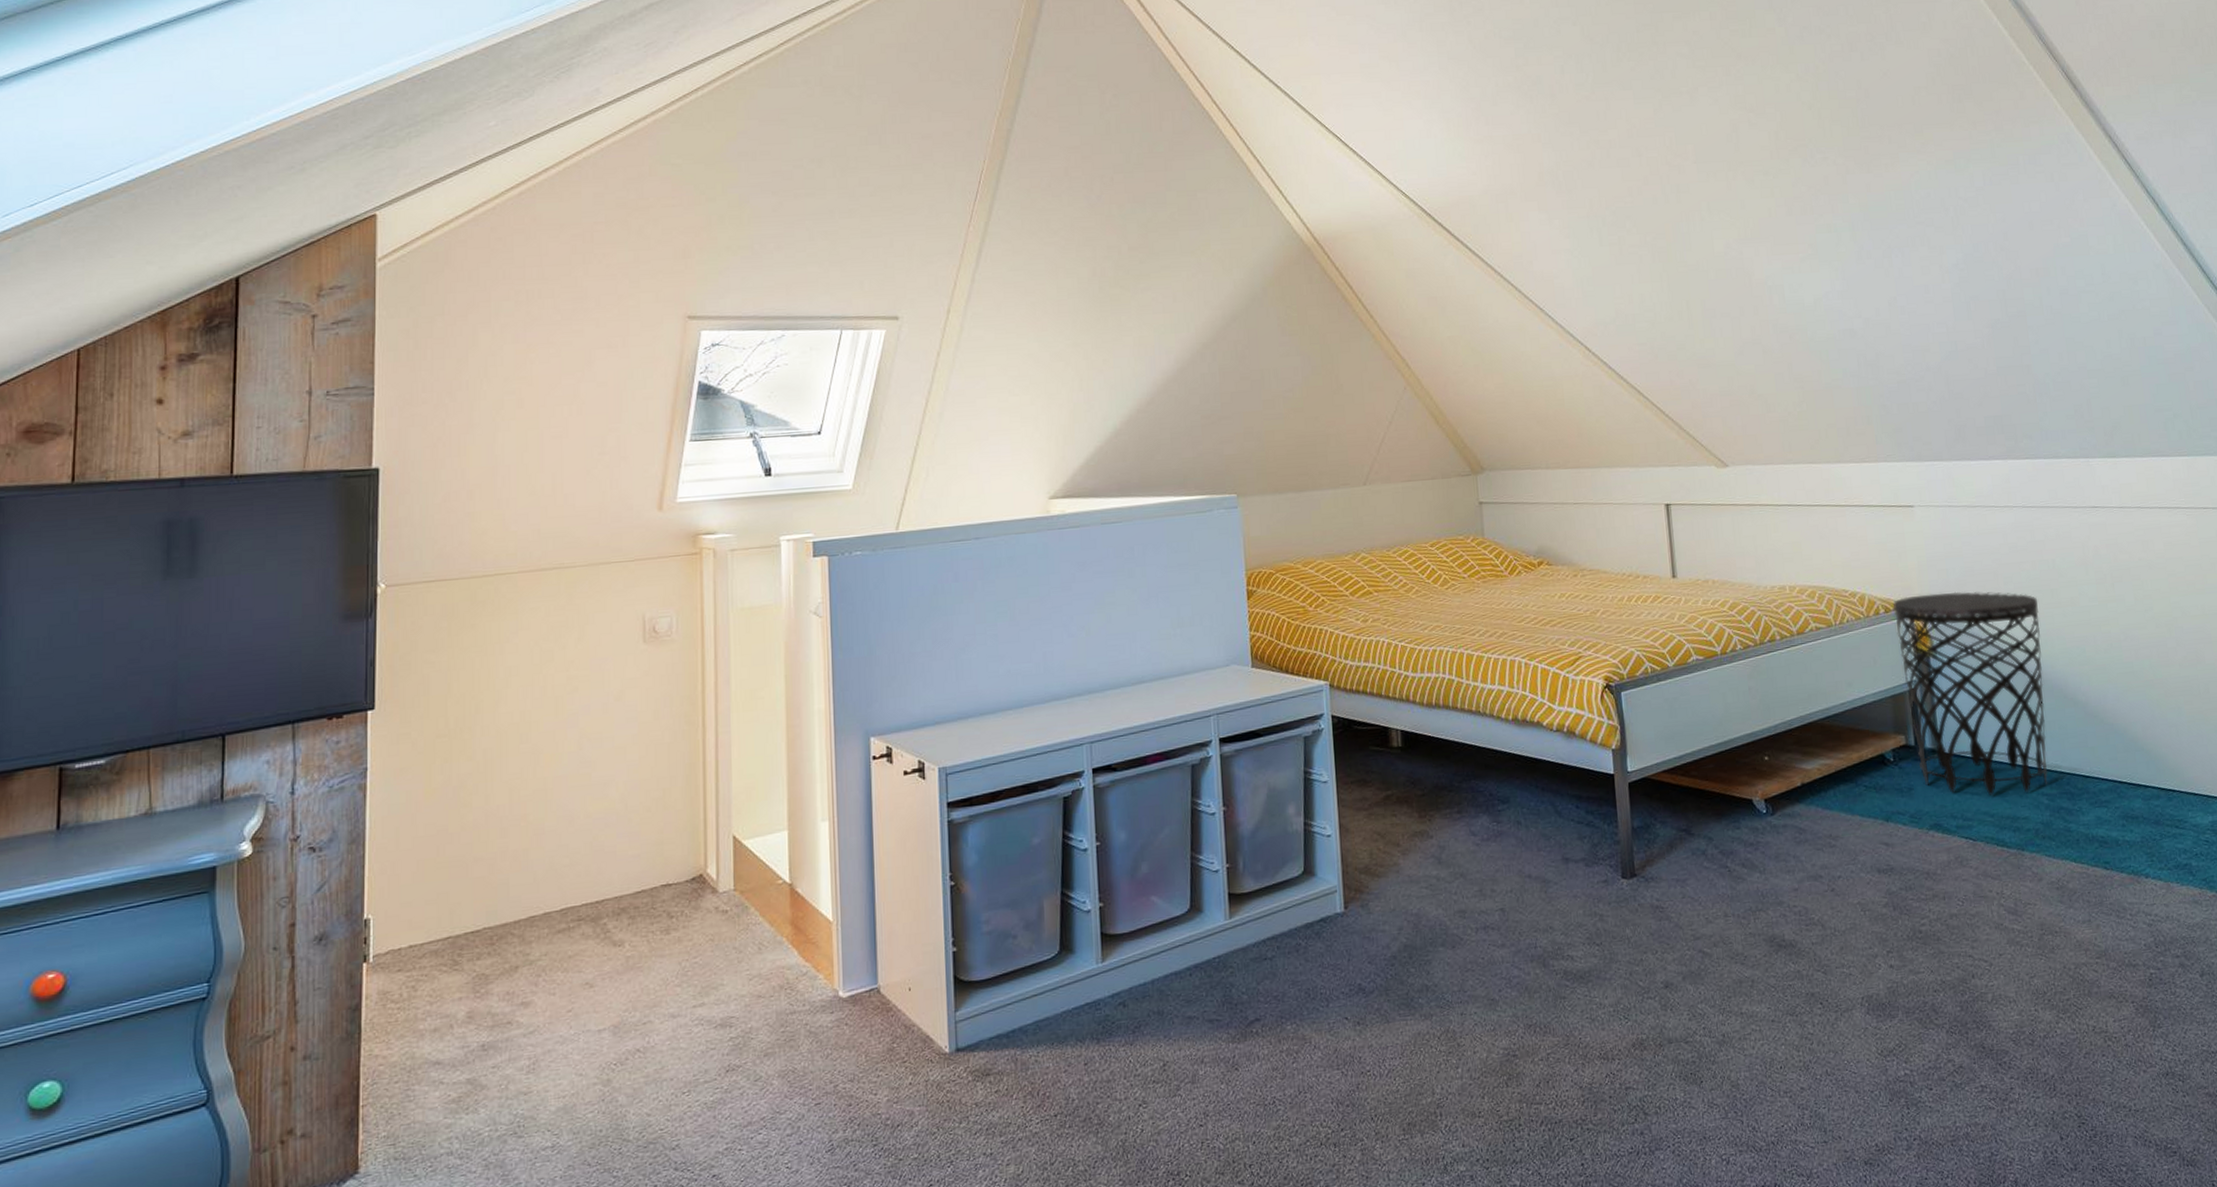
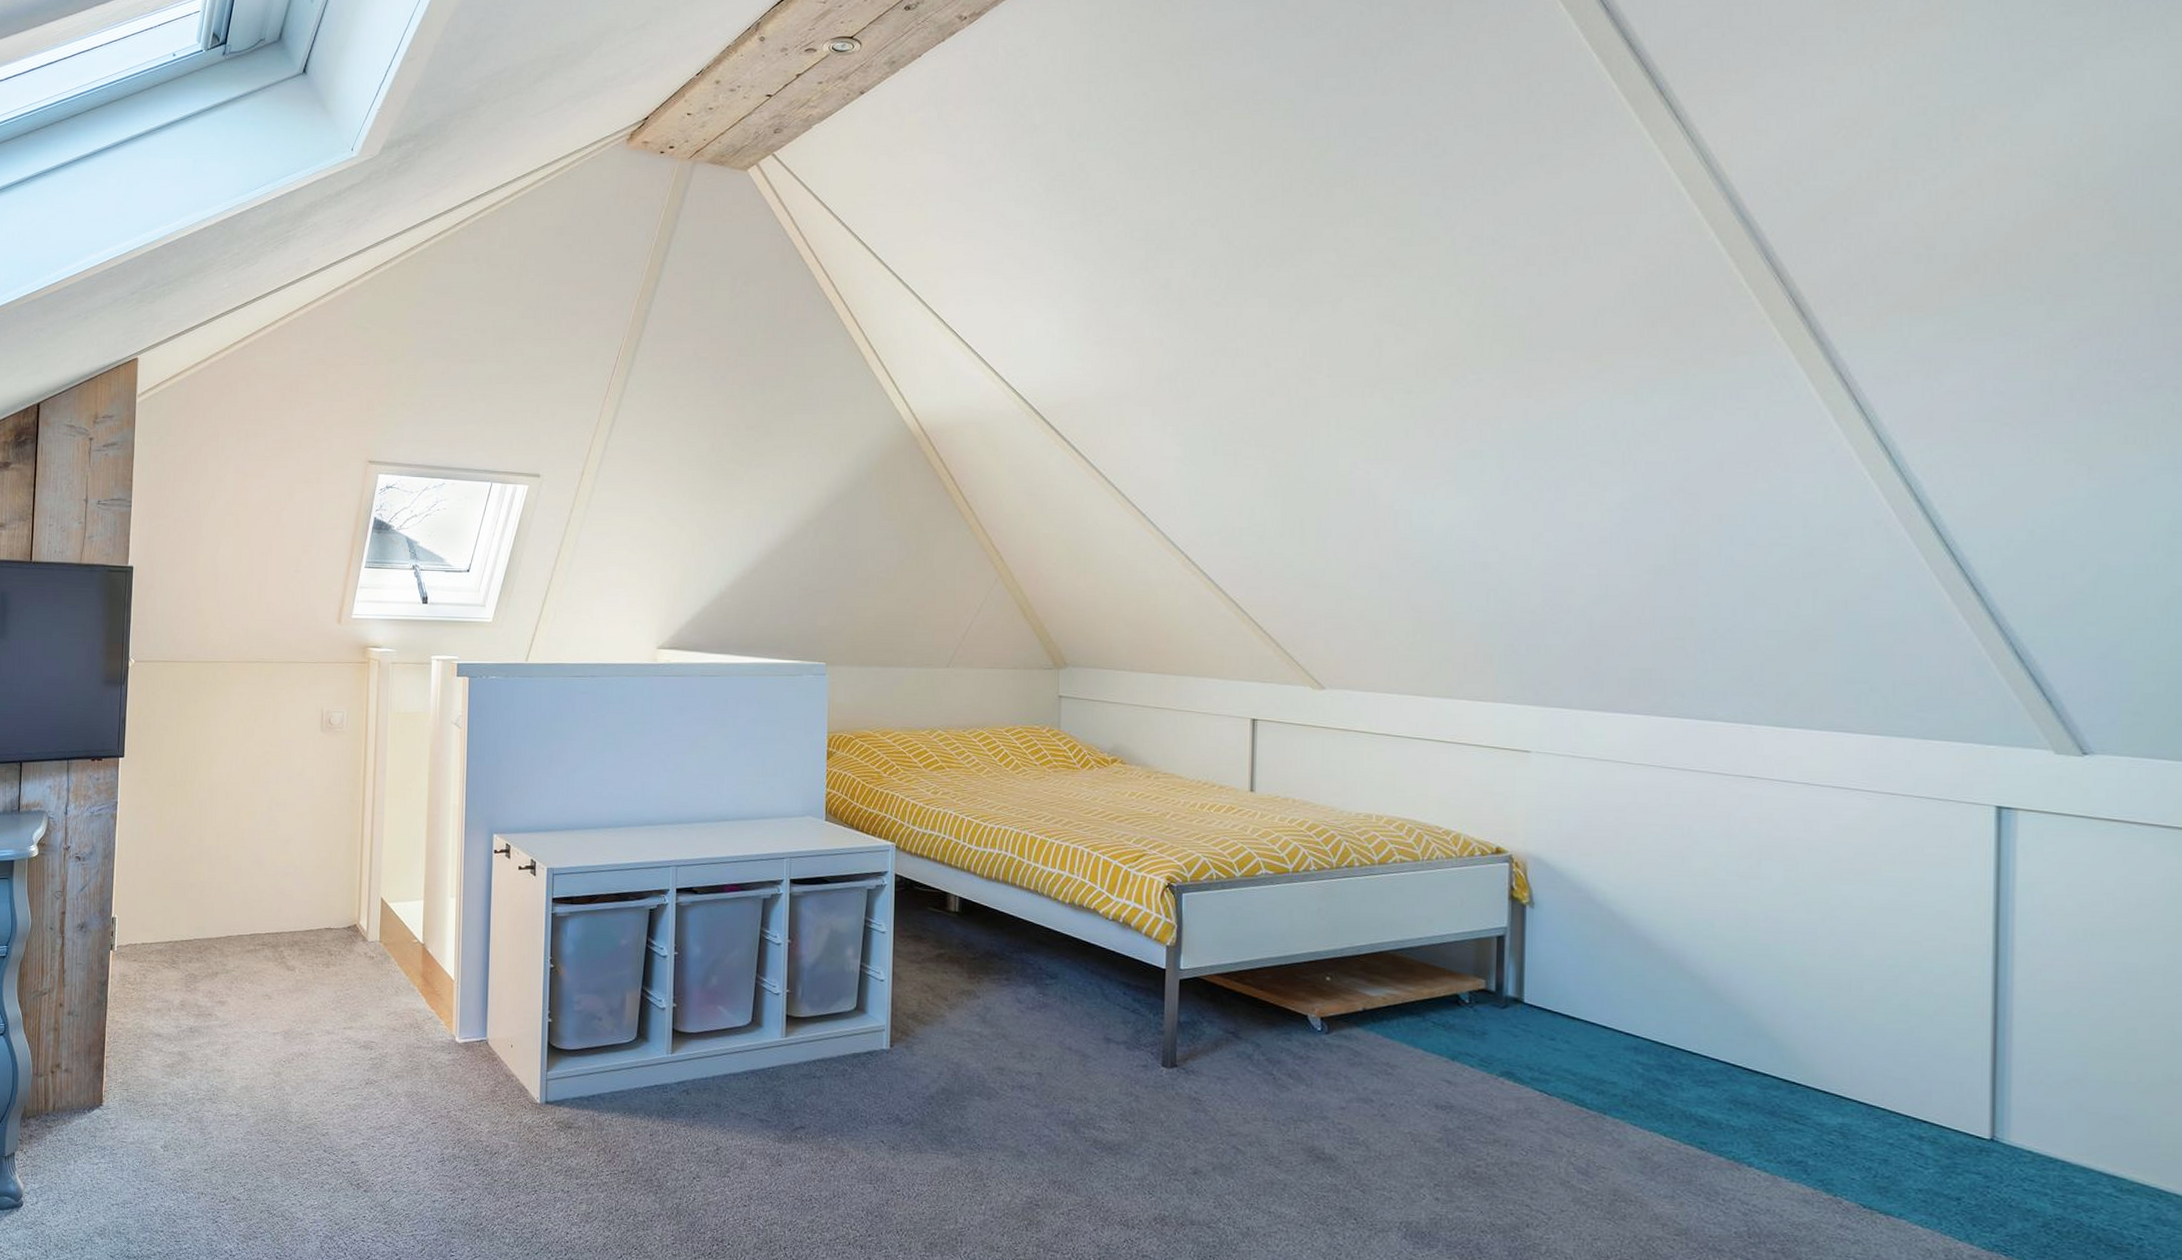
side table: present [1892,591,2048,795] -> none [1491,842,1664,1059]

